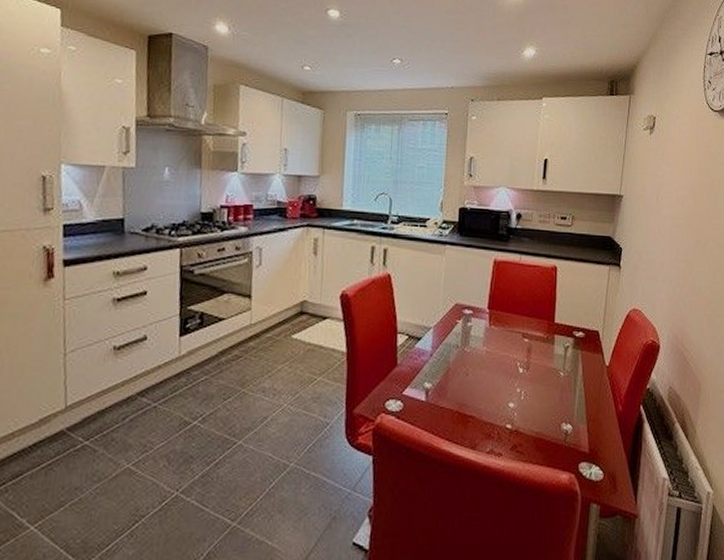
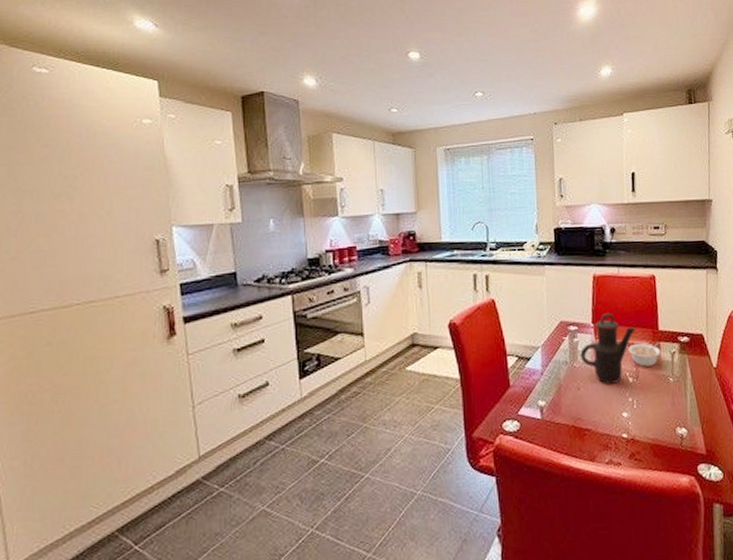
teapot: none [472,300,532,372] -> present [580,313,636,384]
legume: none [522,334,554,358] -> present [628,341,660,367]

